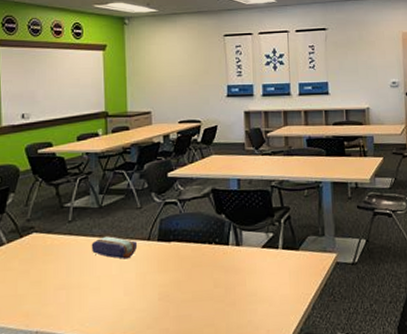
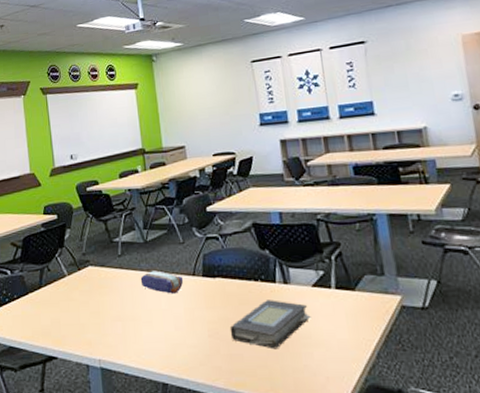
book: none [180,261,258,308] -> present [229,300,311,350]

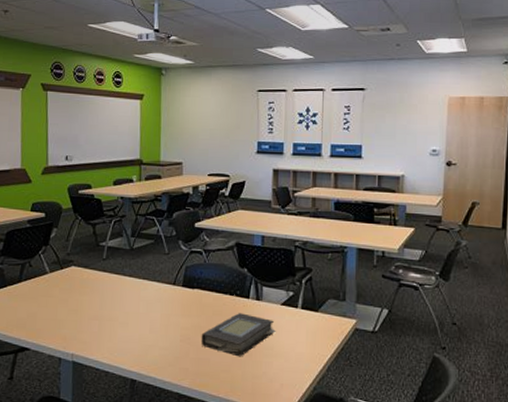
pencil case: present [140,270,184,294] -> none [122,276,164,300]

